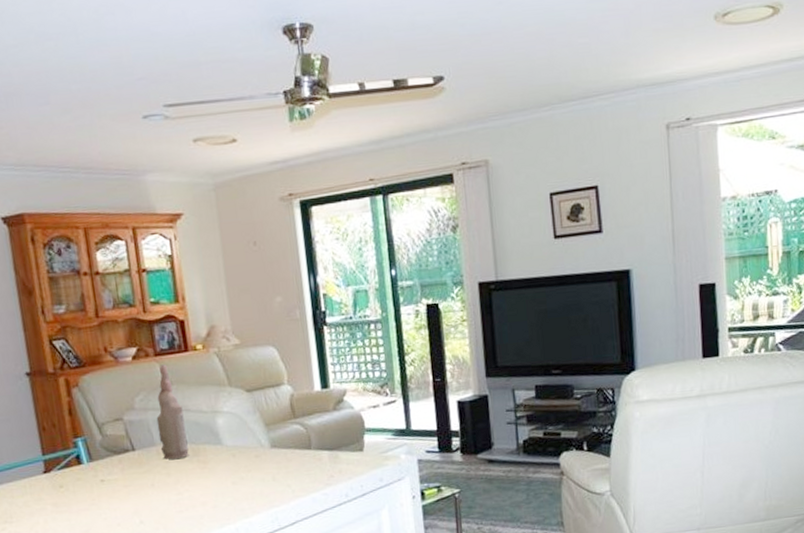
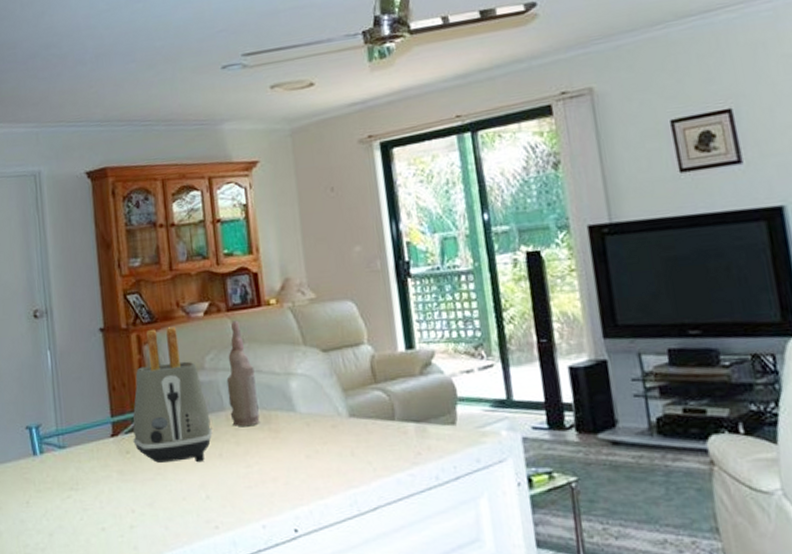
toaster: none [64,370,144,495] -> present [132,327,213,463]

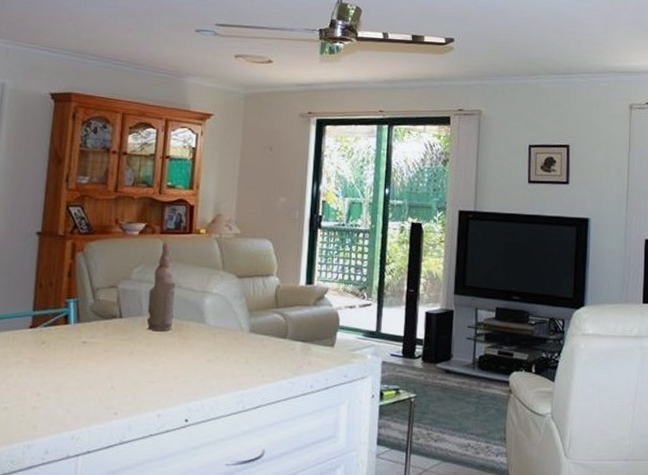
toaster: present [132,327,213,463] -> none [50,239,128,358]

